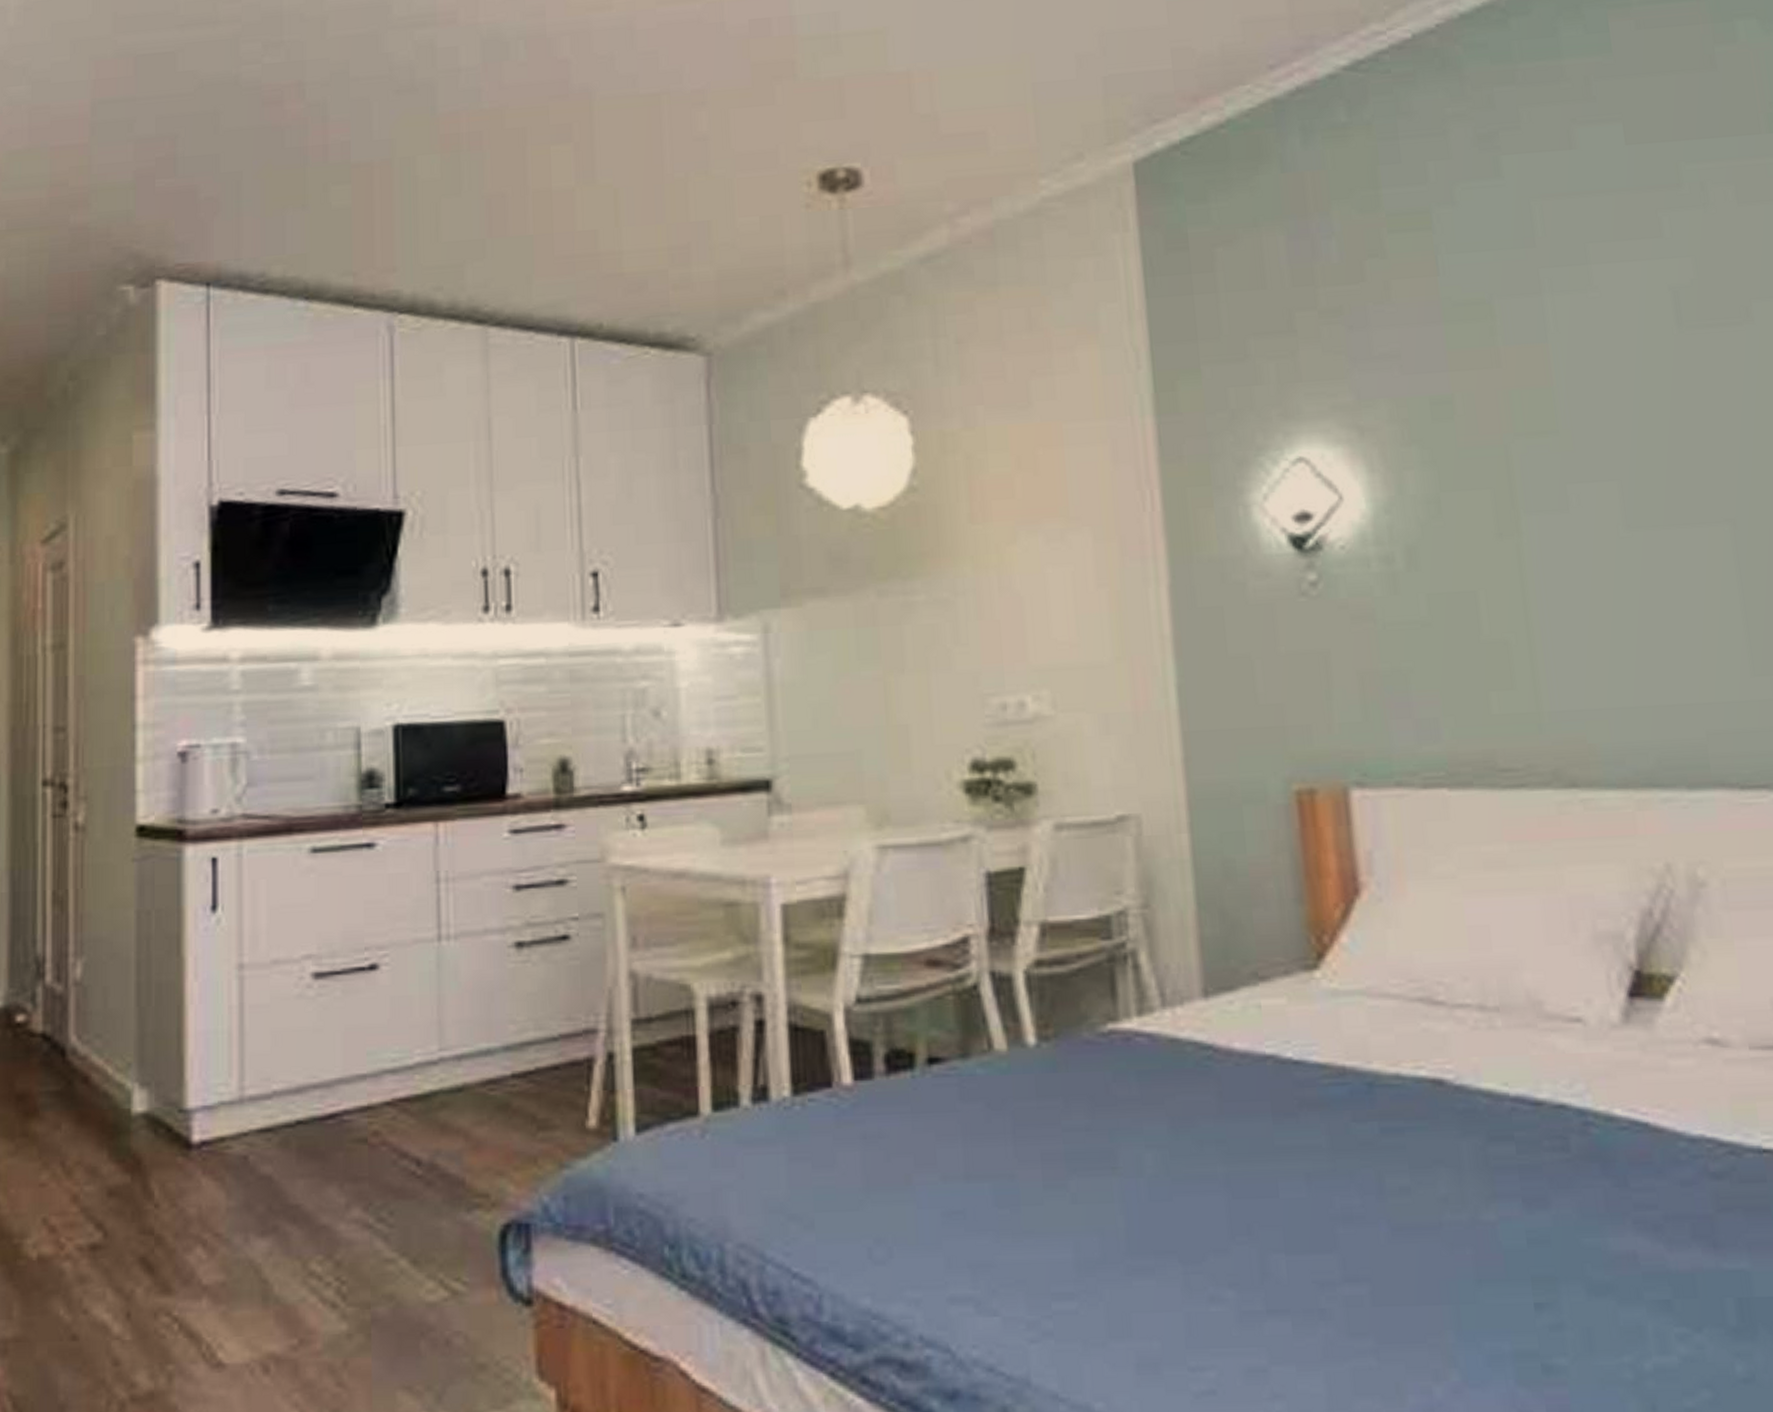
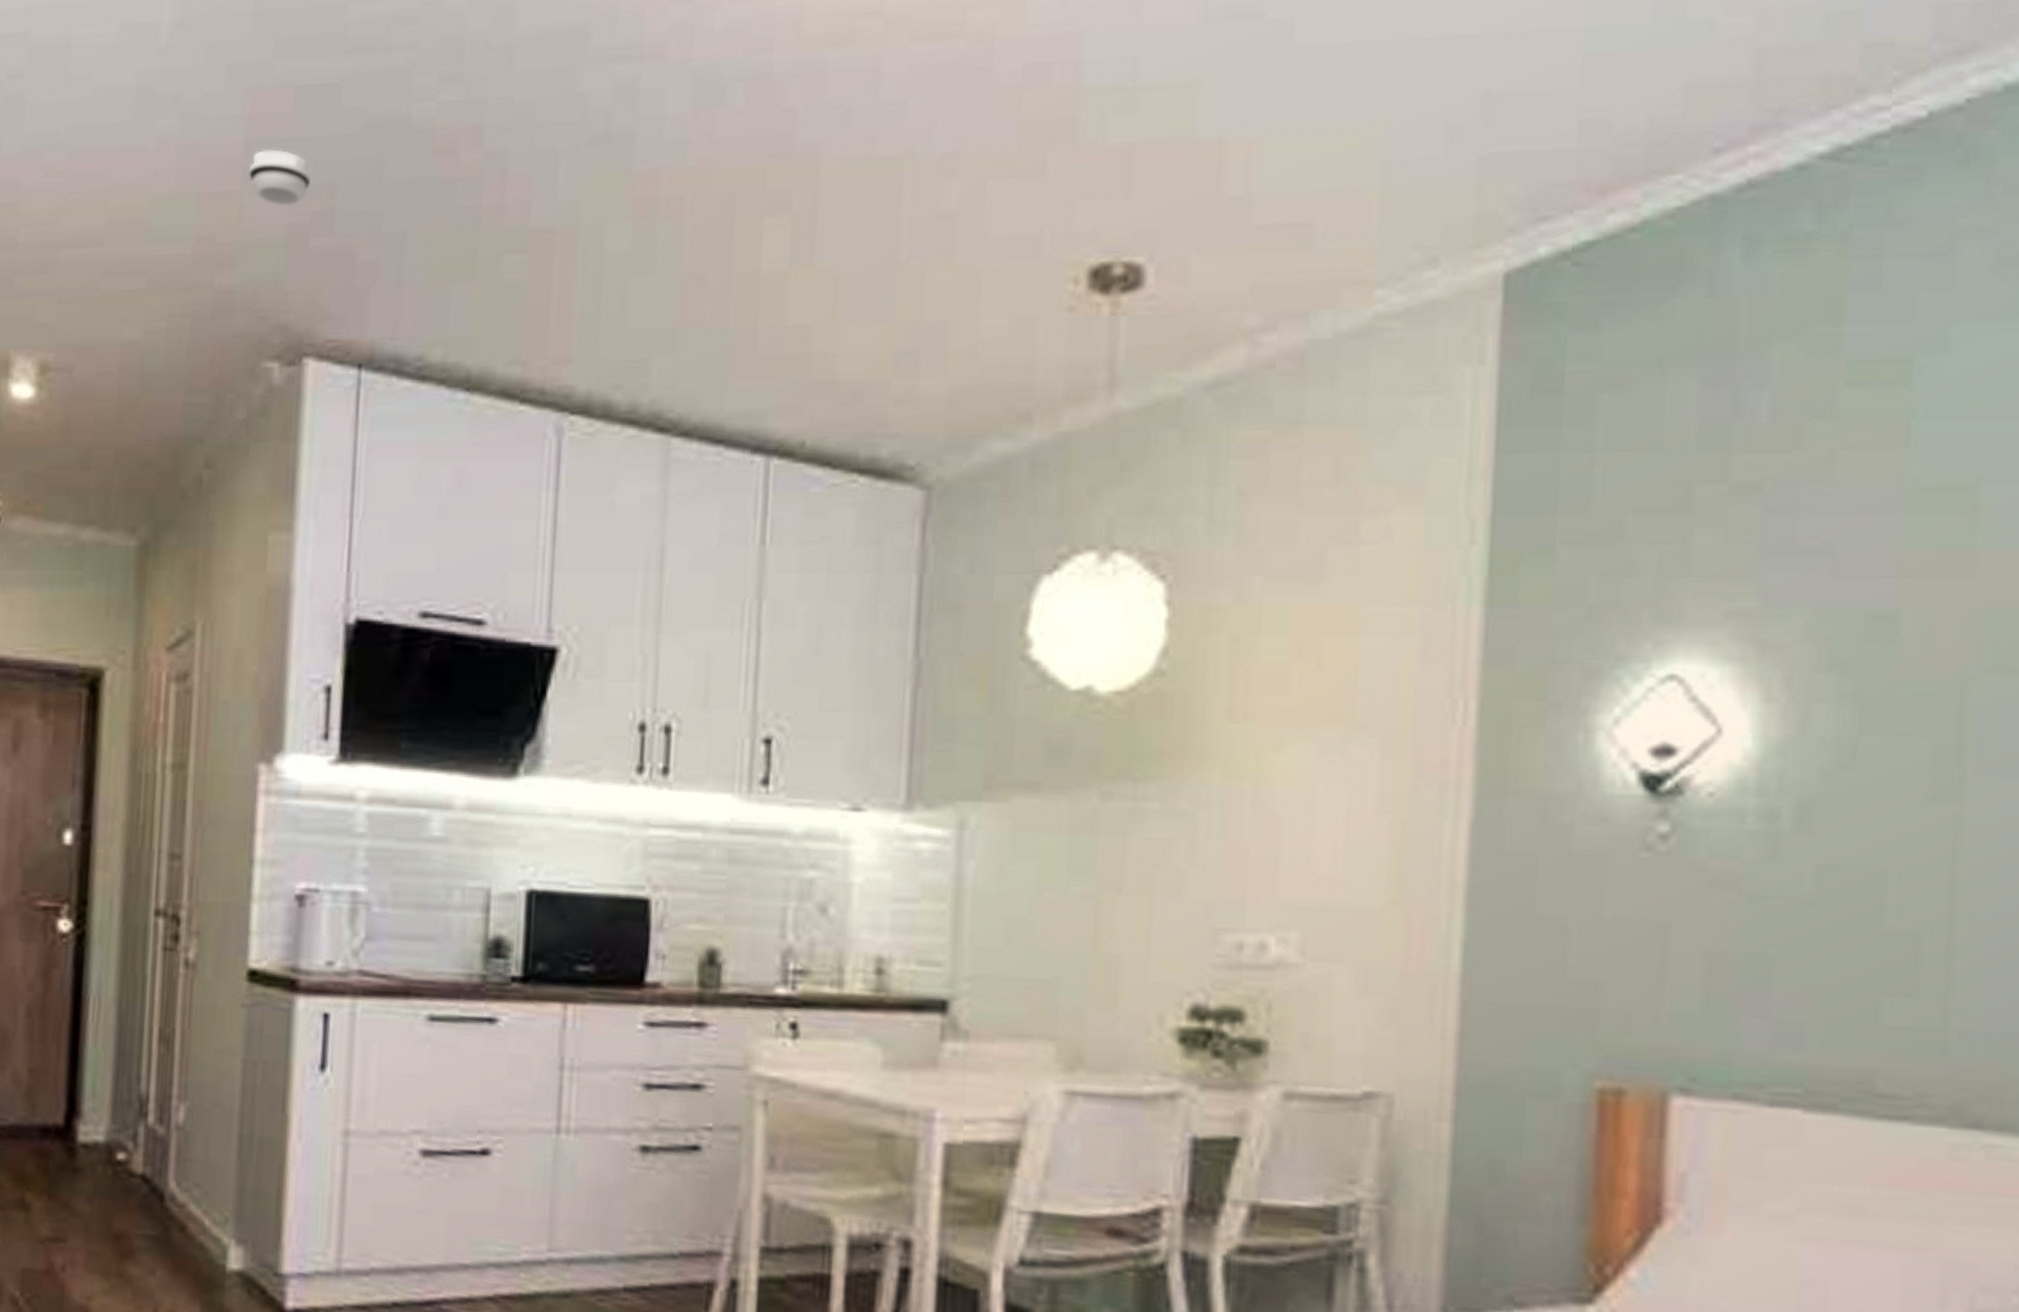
smoke detector: none [97,107,154,155] -> present [249,149,311,206]

